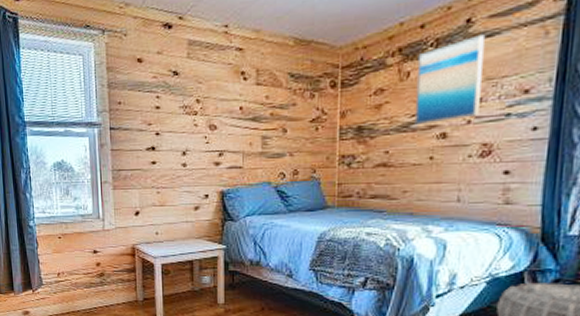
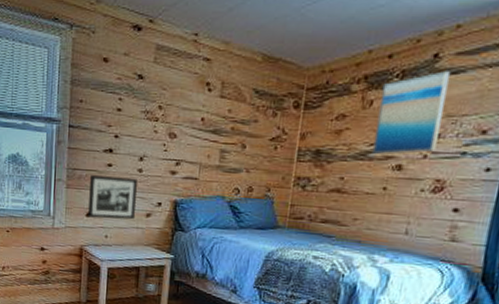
picture frame: none [136,173,184,216] -> present [88,175,137,220]

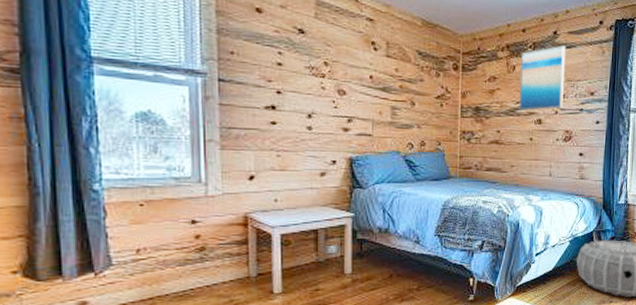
picture frame: present [88,175,137,220] -> none [251,134,309,181]

